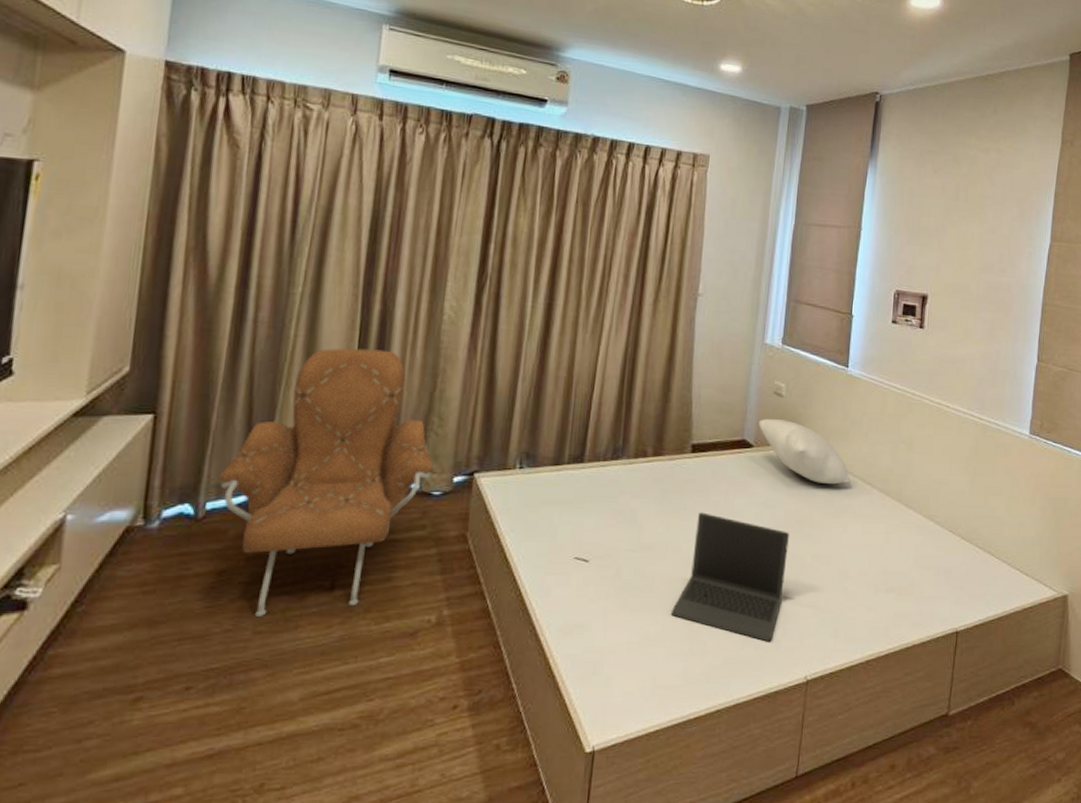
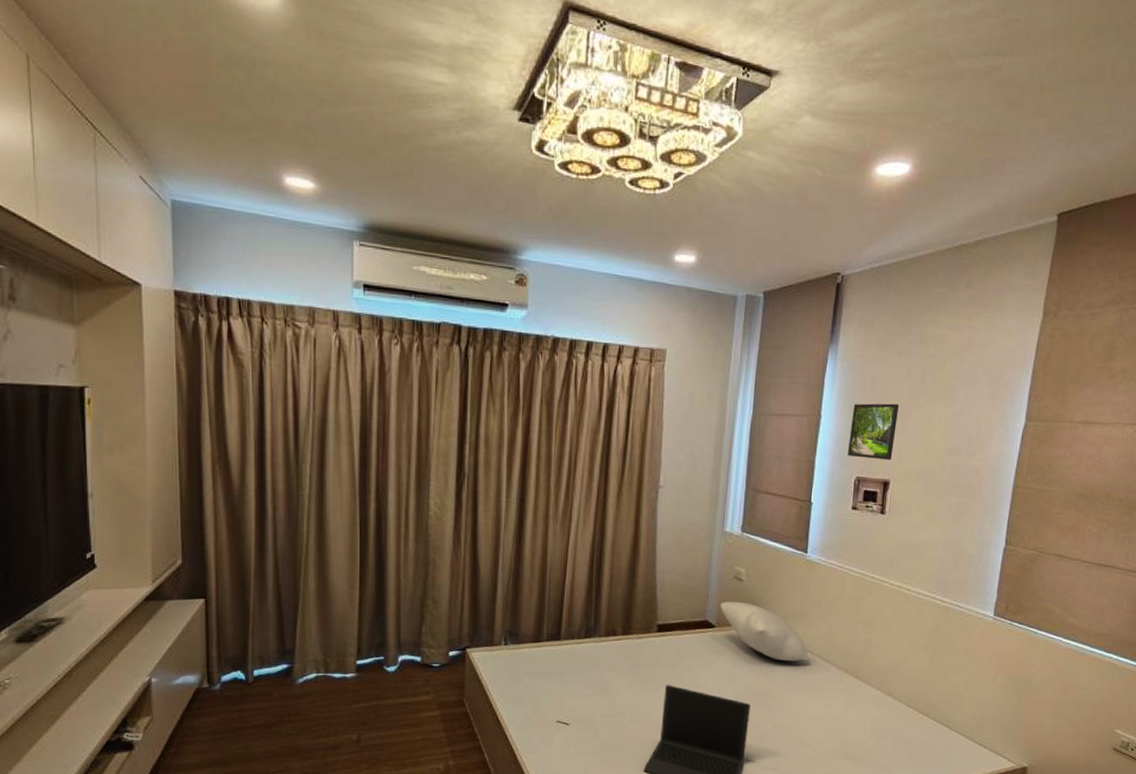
armchair: present [219,348,434,618] -> none [261,542,431,762]
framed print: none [887,217,936,275] -> present [848,403,900,461]

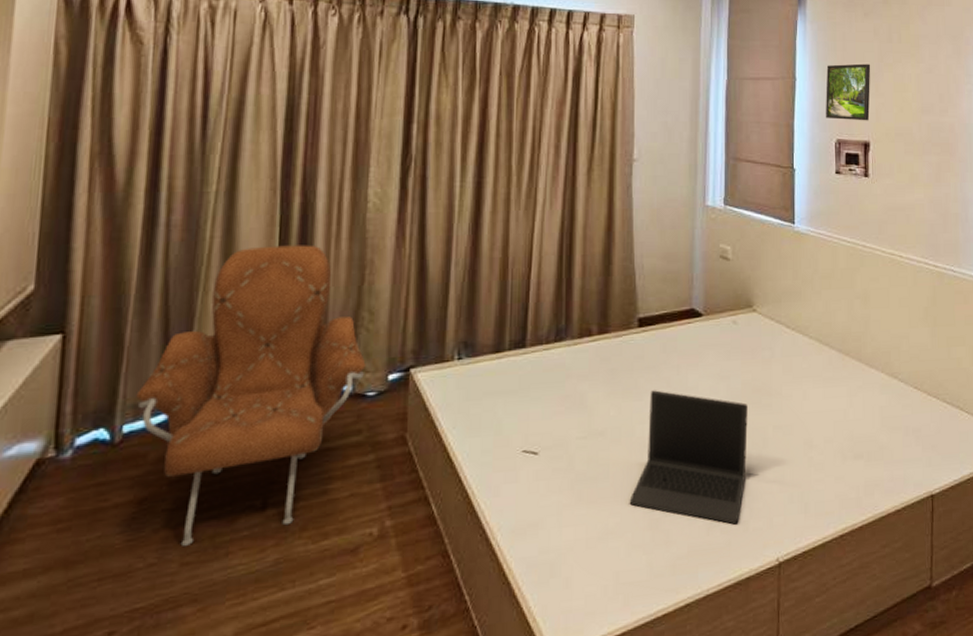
armchair: none [261,542,431,762] -> present [136,245,366,548]
pillow: present [720,601,810,662] -> none [707,283,807,349]

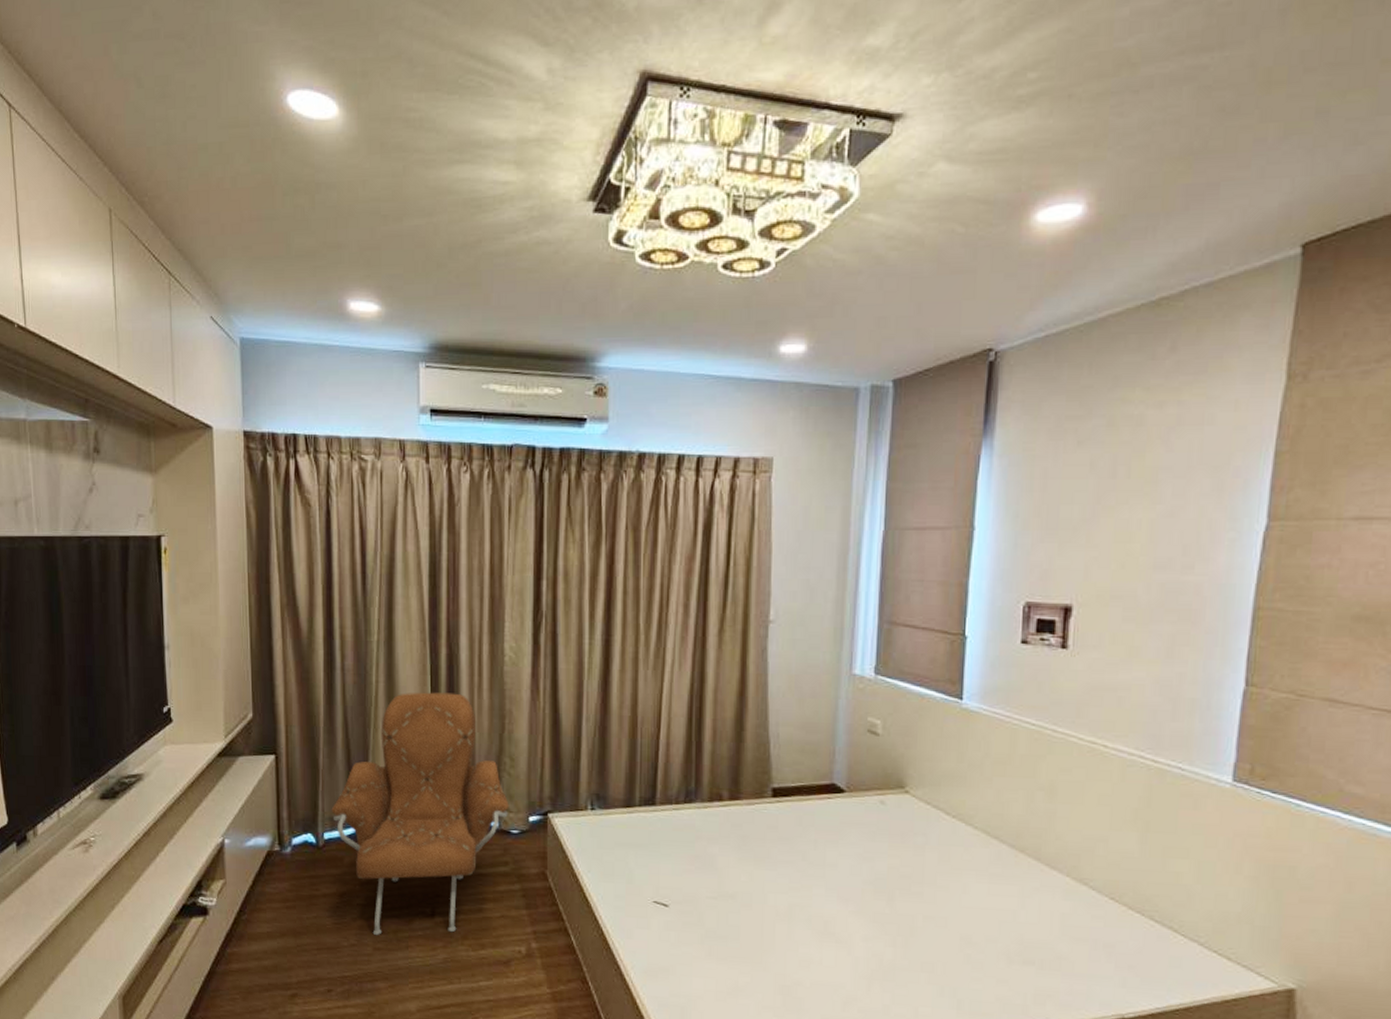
laptop: present [629,390,748,525] -> none [760,862,894,1006]
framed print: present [826,63,871,121] -> none [1013,507,1082,580]

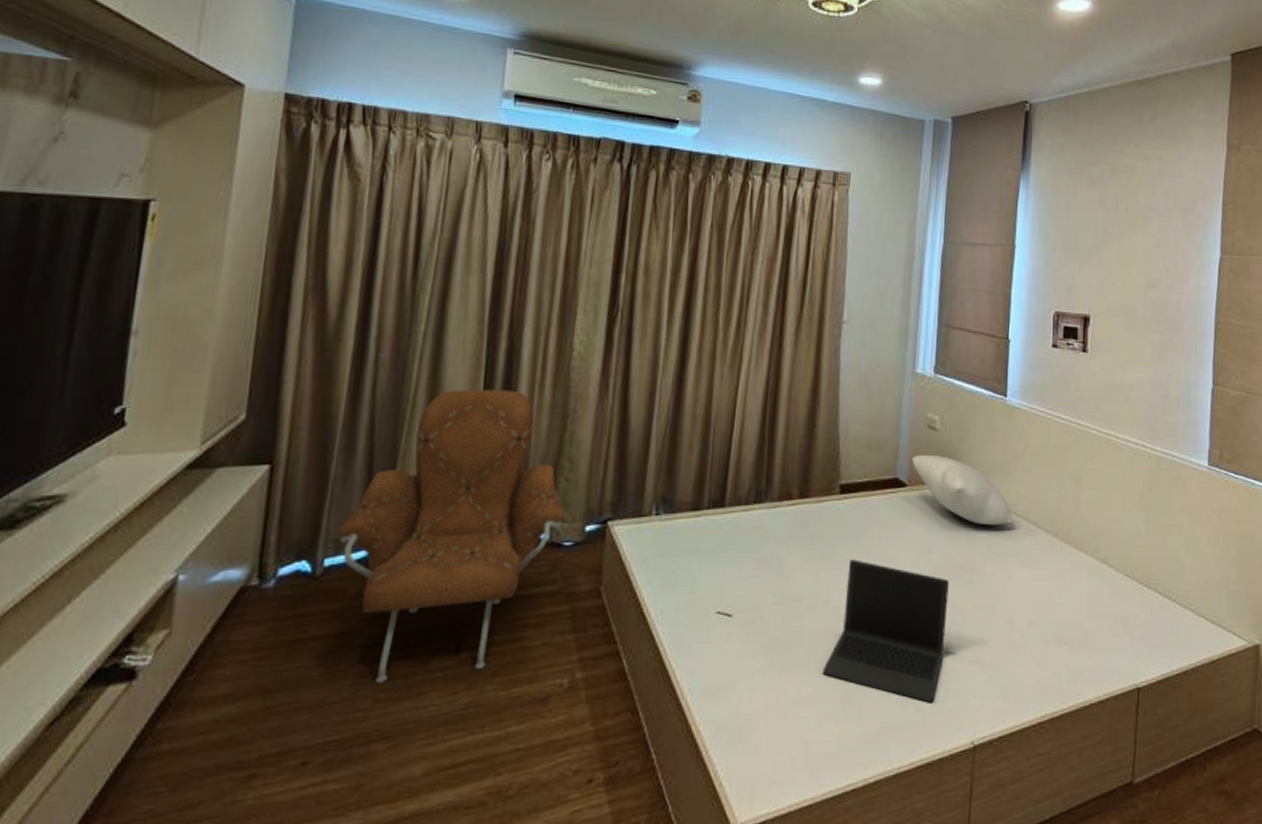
laptop: none [760,862,894,1006] -> present [822,559,949,703]
pillow: none [850,759,971,838] -> present [912,454,1014,526]

